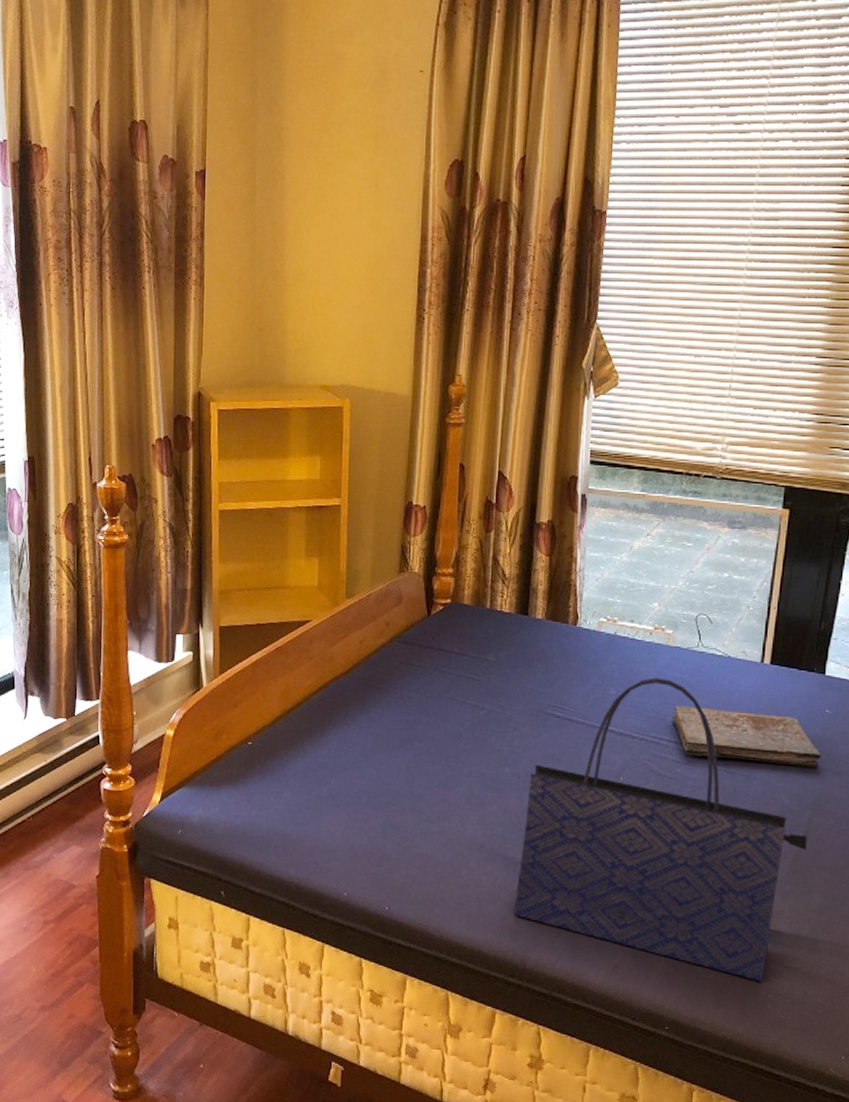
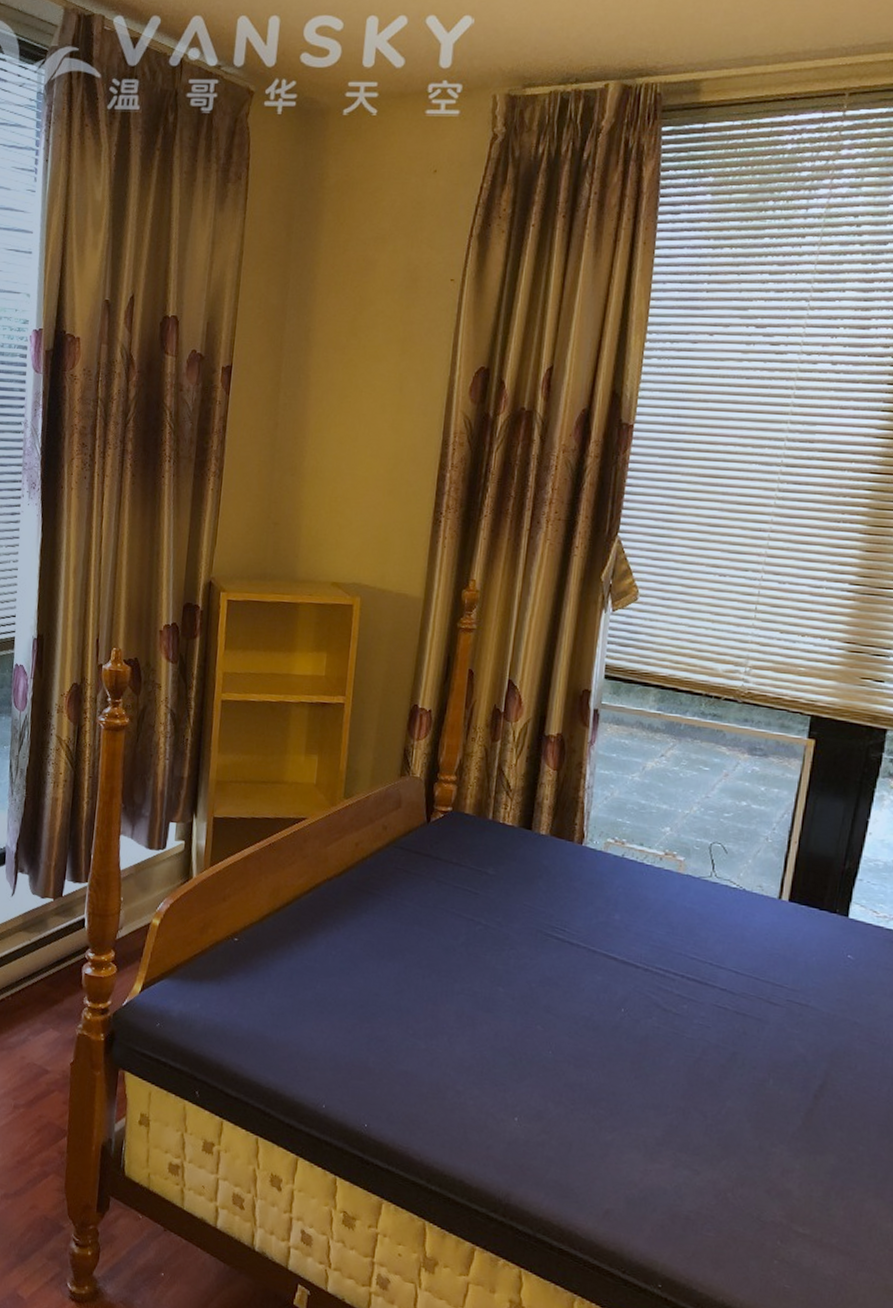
tote bag: present [513,677,807,982] -> none [499,905,823,1246]
book: present [672,705,822,767] -> none [679,936,842,1016]

